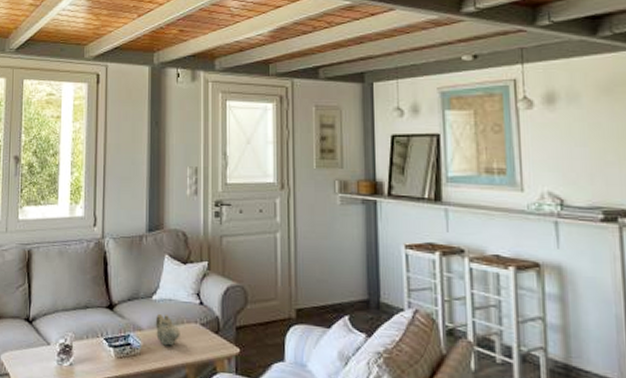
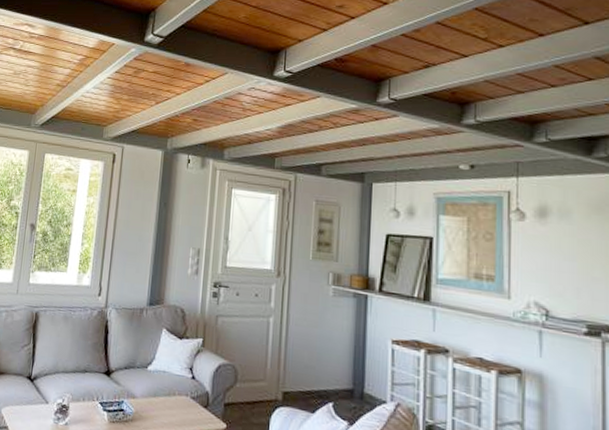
teapot: present [155,314,180,346] -> none [148,384,171,416]

